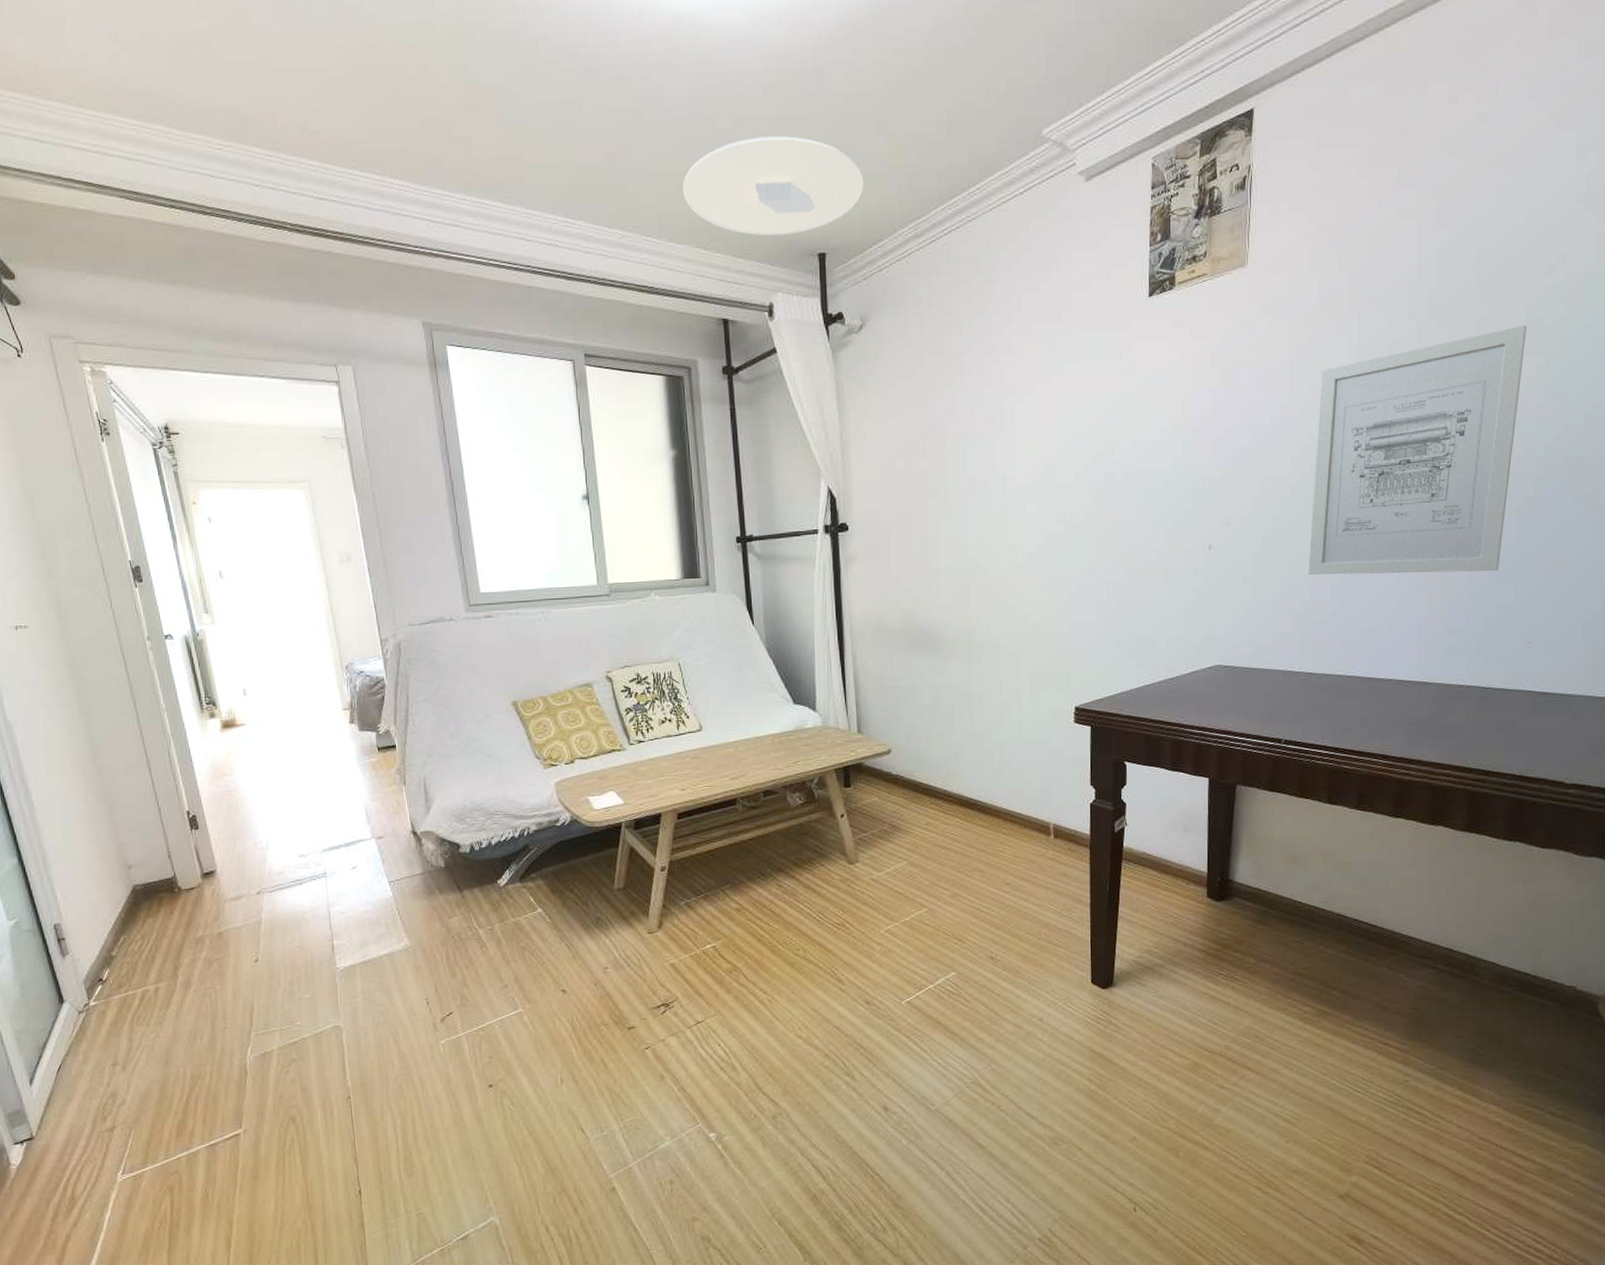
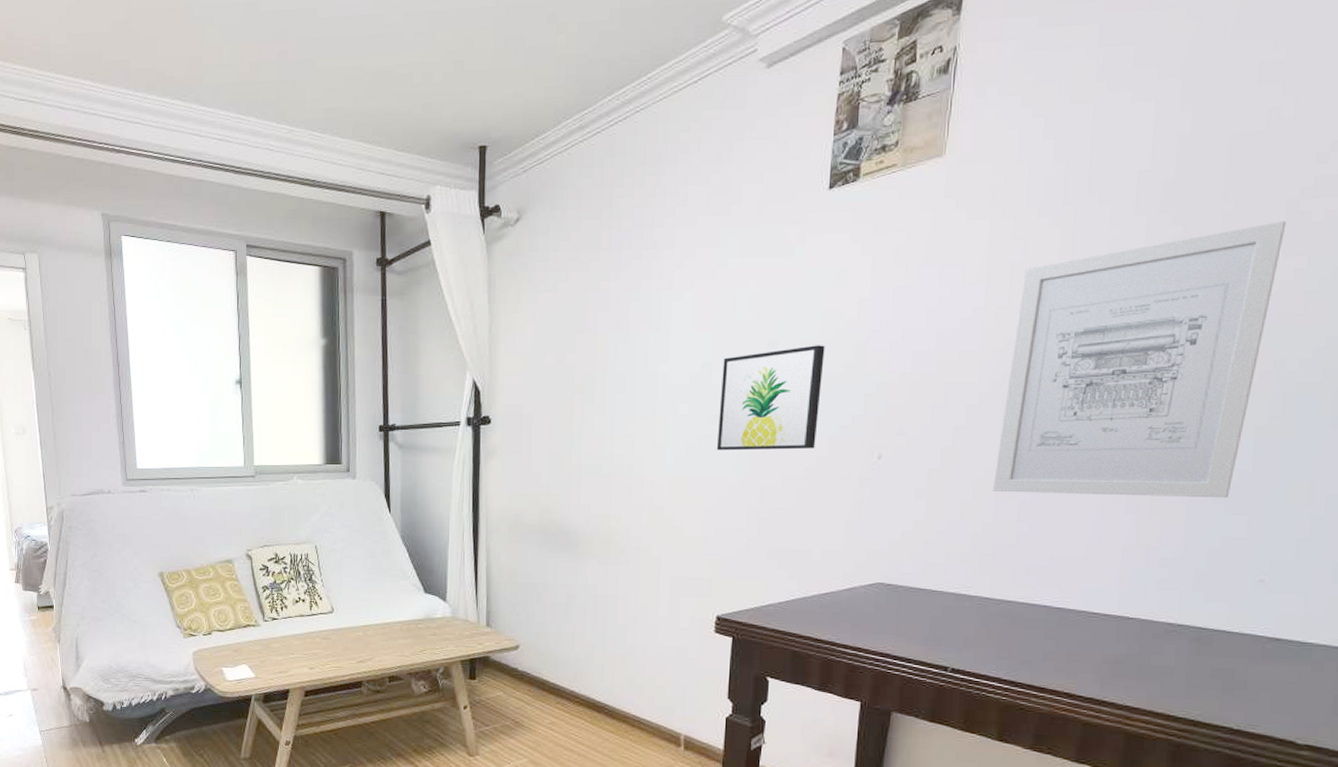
ceiling light: present [683,136,864,236] -> none [350,29,531,129]
wall art: none [1064,444,1156,548] -> present [716,345,825,451]

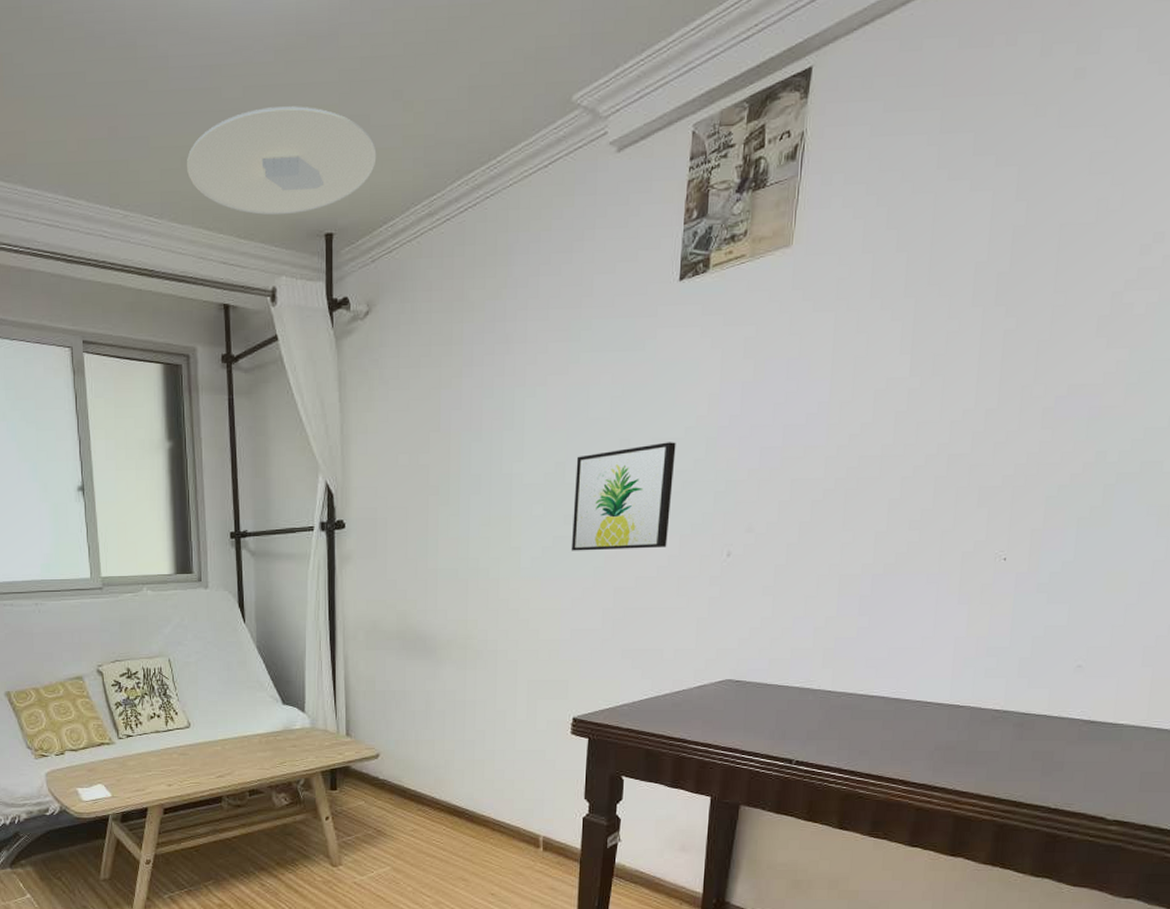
ceiling light: none [350,29,531,129] -> present [187,106,377,215]
wall art: present [993,221,1287,499] -> none [836,313,1111,588]

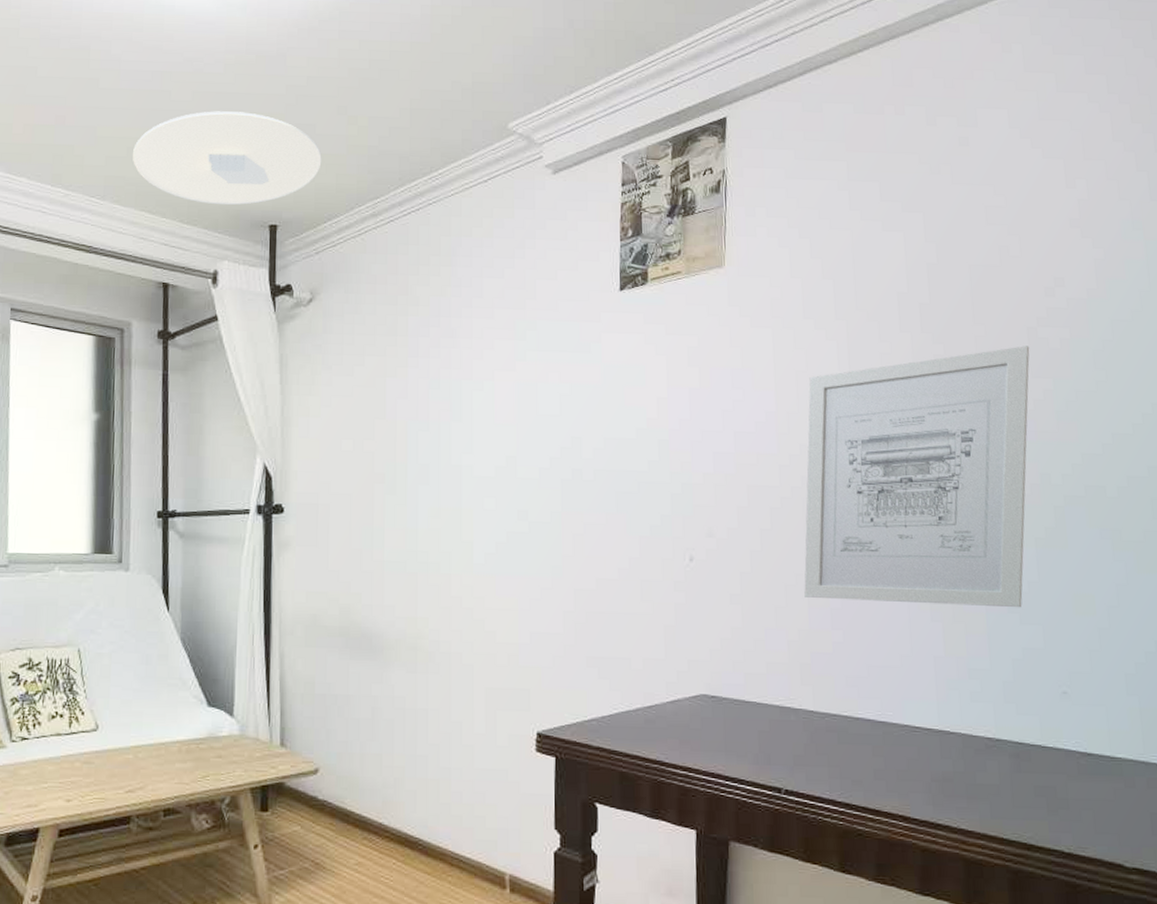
wall art: present [571,442,676,551] -> none [526,442,629,550]
wall art: none [836,313,1111,588] -> present [804,346,1030,608]

